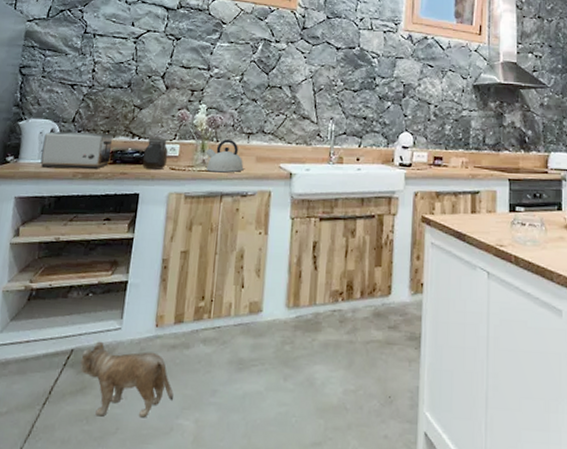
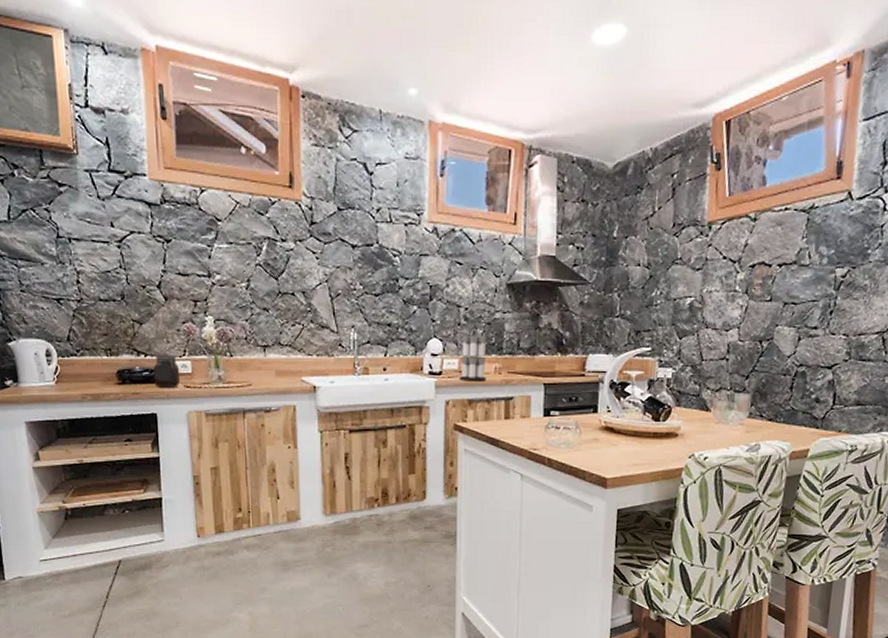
toaster: present [40,131,114,170] -> none [40,352,119,392]
cat: present [80,341,174,418] -> none [130,552,225,614]
kettle: present [205,138,244,173] -> none [220,352,264,389]
spice rack: none [428,125,455,176] -> present [460,329,487,383]

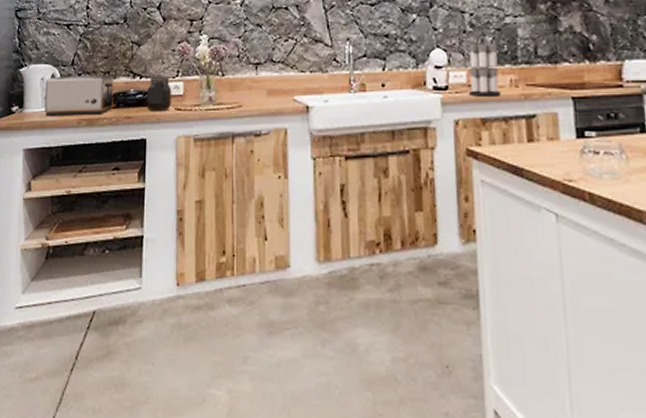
toaster: none [40,352,119,392] -> present [44,75,114,118]

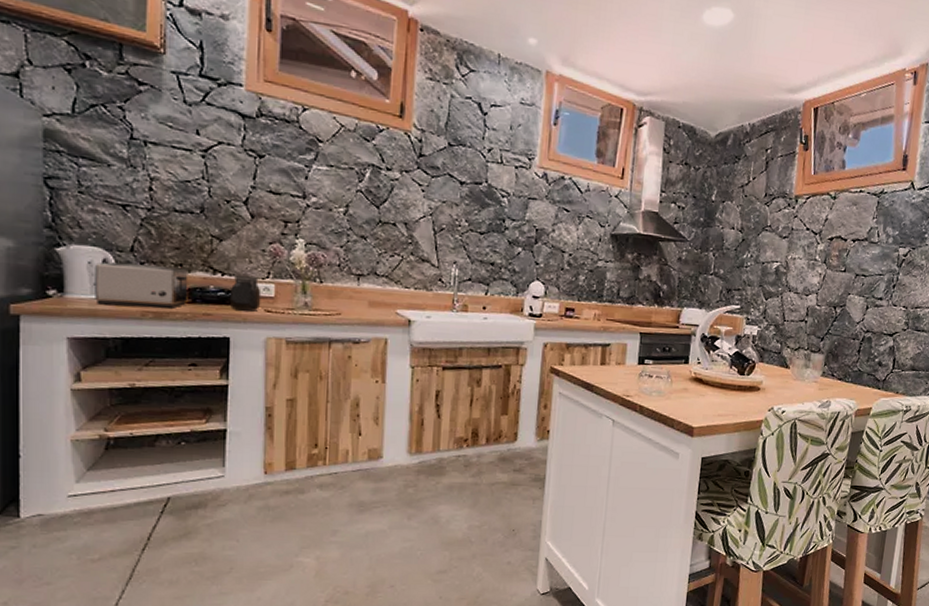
spice rack: present [469,36,501,98] -> none [559,275,589,328]

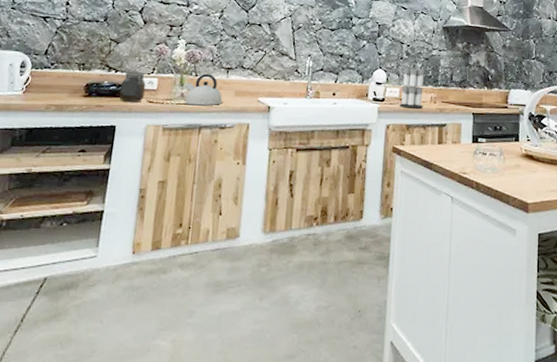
toaster: present [95,262,189,309] -> none [10,64,89,103]
kettle: none [307,279,355,318] -> present [184,73,223,106]
spice rack: none [559,275,589,328] -> present [400,63,425,110]

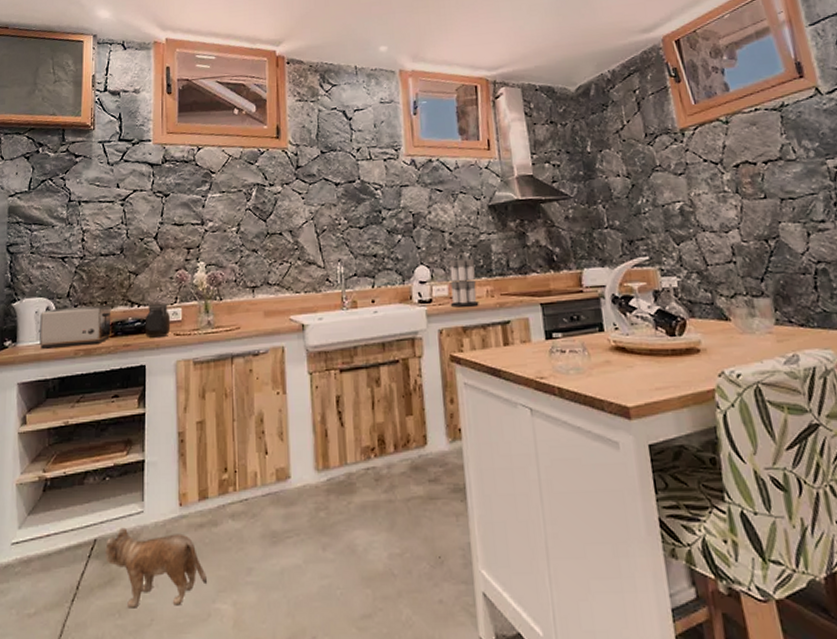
toaster: none [10,64,89,103] -> present [39,305,112,350]
cat: none [53,269,150,341] -> present [105,527,207,609]
kettle: present [184,73,223,106] -> none [210,295,252,333]

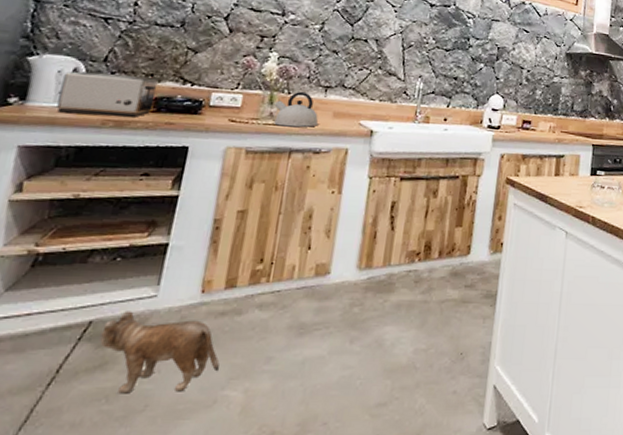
jar: present [144,302,171,339] -> none [193,85,229,122]
kettle: none [210,295,252,333] -> present [274,91,319,128]
spice rack: present [449,253,479,309] -> none [516,89,545,140]

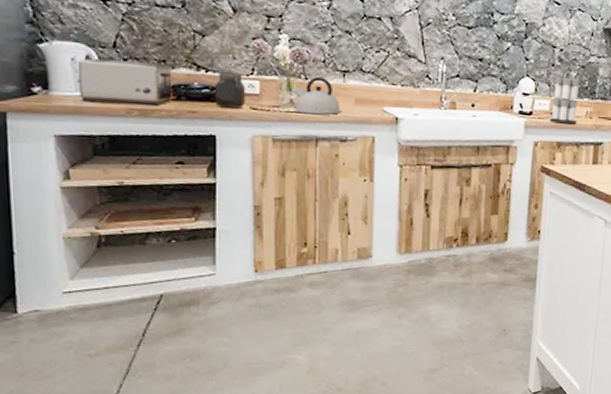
cat: present [100,311,220,394] -> none [173,286,282,355]
jar: none [193,85,229,122] -> present [214,71,246,110]
spice rack: none [516,89,545,140] -> present [550,71,581,126]

